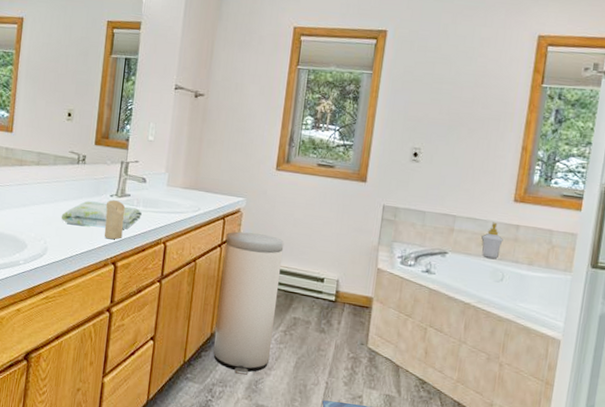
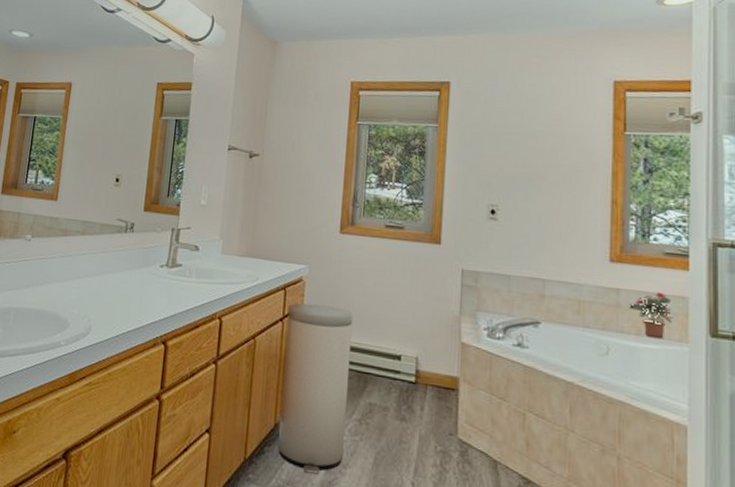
towel: present [61,201,142,230] -> none [106,272,195,304]
candle: present [104,200,126,240] -> none [153,271,177,316]
soap bottle: present [481,222,503,259] -> none [578,285,603,328]
potted flower: none [525,229,562,269] -> present [629,292,673,339]

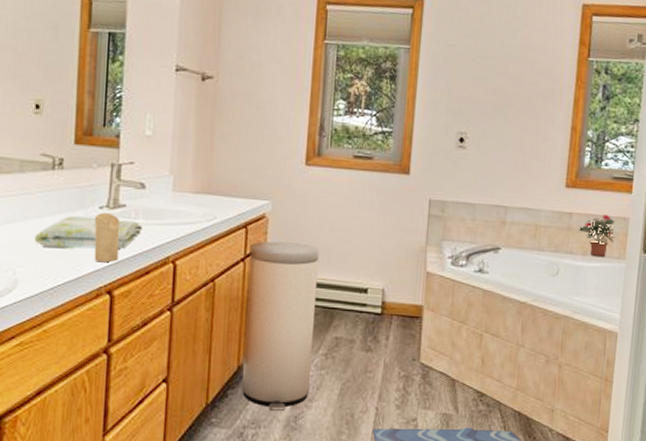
towel: none [106,272,195,304] -> present [34,216,142,249]
candle: none [153,271,177,316] -> present [93,213,121,263]

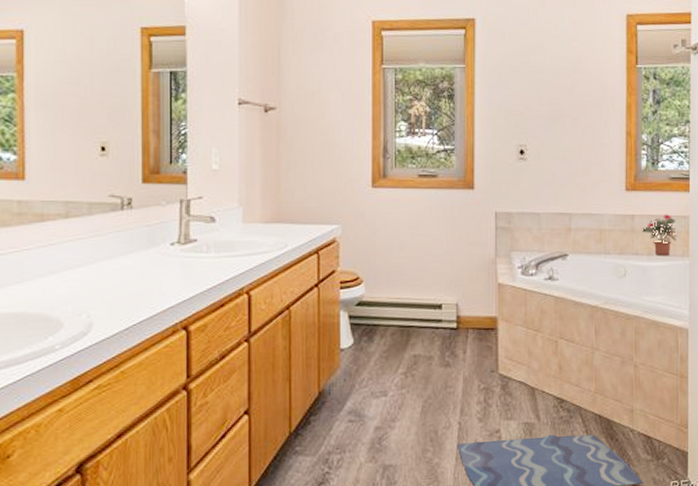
towel: present [34,216,142,249] -> none [106,254,214,287]
candle: present [93,213,121,263] -> none [166,249,193,299]
pedal bin: present [241,241,320,412] -> none [323,264,392,435]

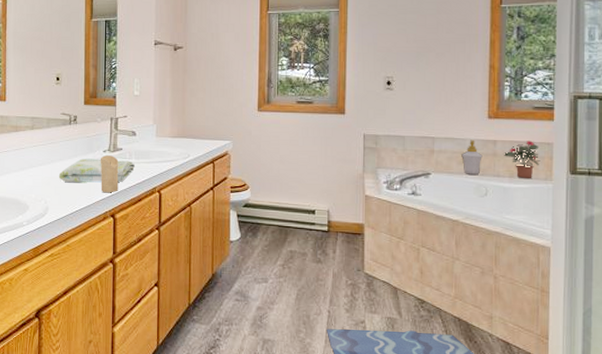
towel: none [106,254,214,287] -> present [58,158,135,183]
candle: none [166,249,193,299] -> present [100,155,119,193]
soap bottle: none [599,215,621,254] -> present [461,140,483,175]

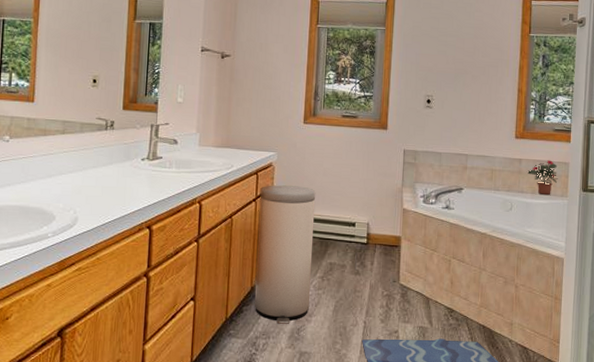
towel: present [58,158,135,183] -> none [90,166,175,192]
candle: present [100,155,119,193] -> none [137,164,158,204]
pedal bin: none [215,173,273,312] -> present [254,185,316,325]
soap bottle: present [461,140,483,175] -> none [491,158,509,190]

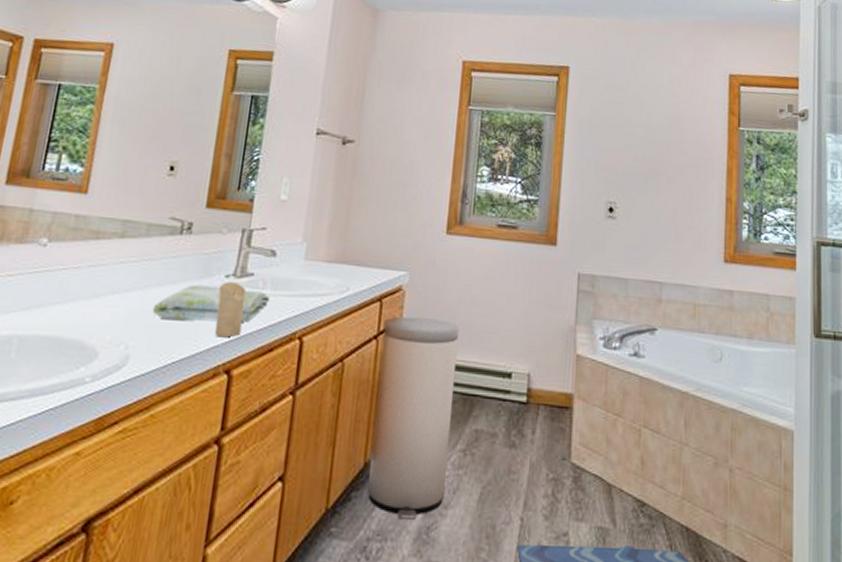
towel: none [90,166,175,192] -> present [152,284,270,322]
candle: none [137,164,158,204] -> present [214,282,247,338]
potted flower: present [528,160,558,196] -> none [741,293,782,342]

